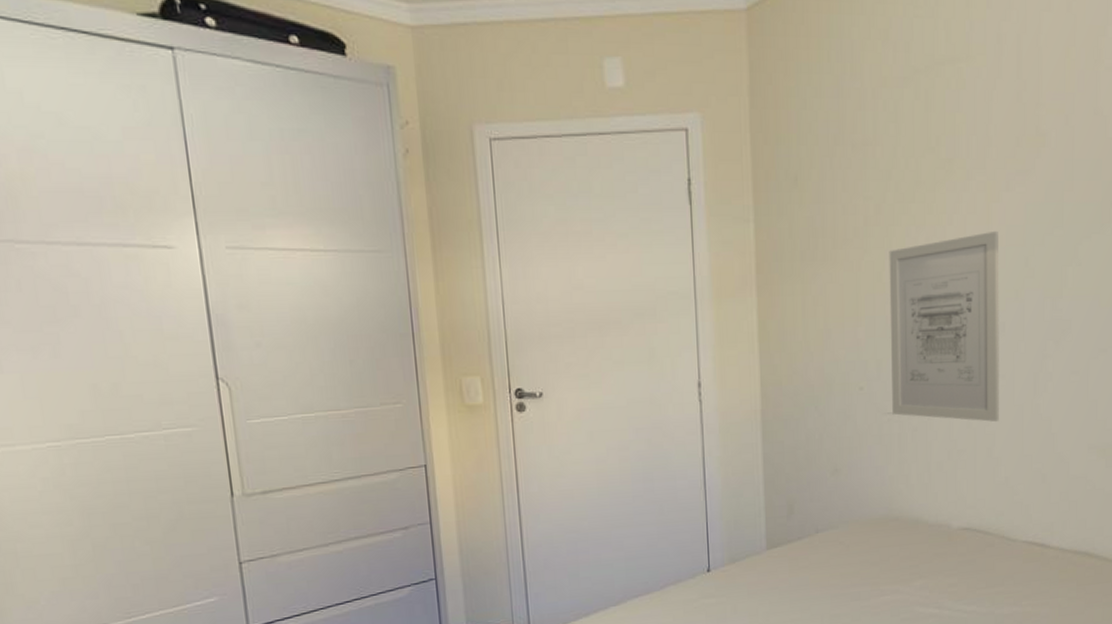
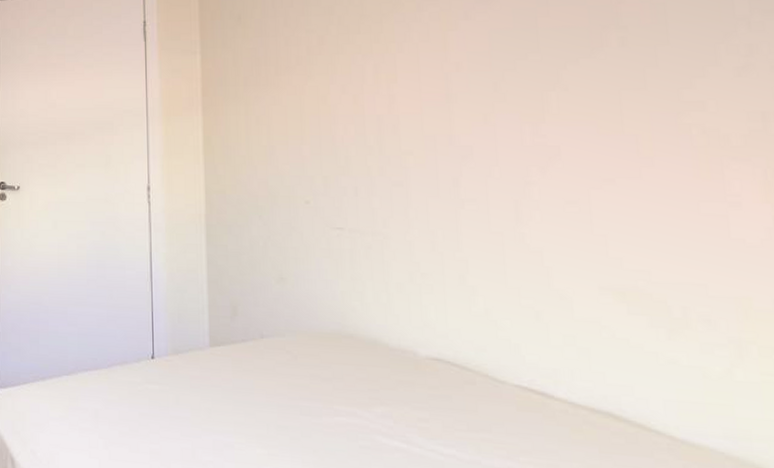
wall art: present [889,230,999,423] -> none [334,57,472,249]

